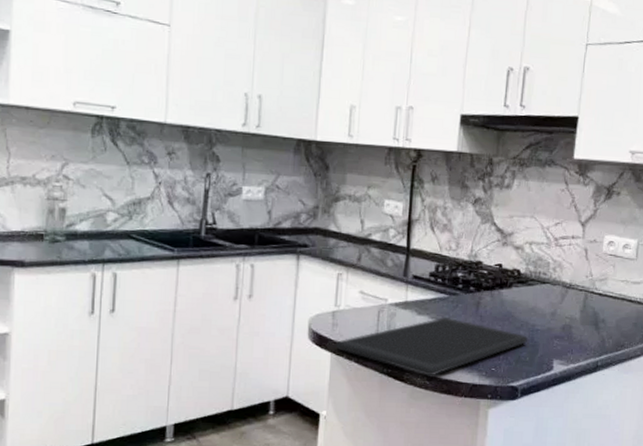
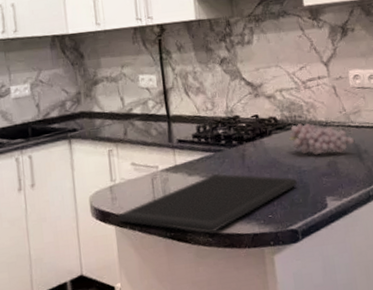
fruit: none [528,280,594,318] -> present [288,123,354,156]

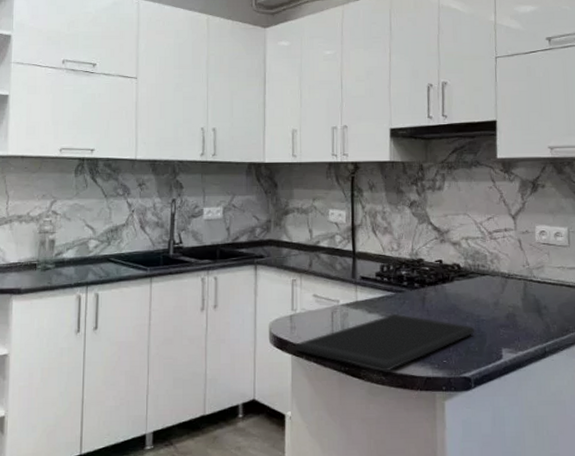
fruit: present [288,123,354,156] -> none [470,273,535,306]

